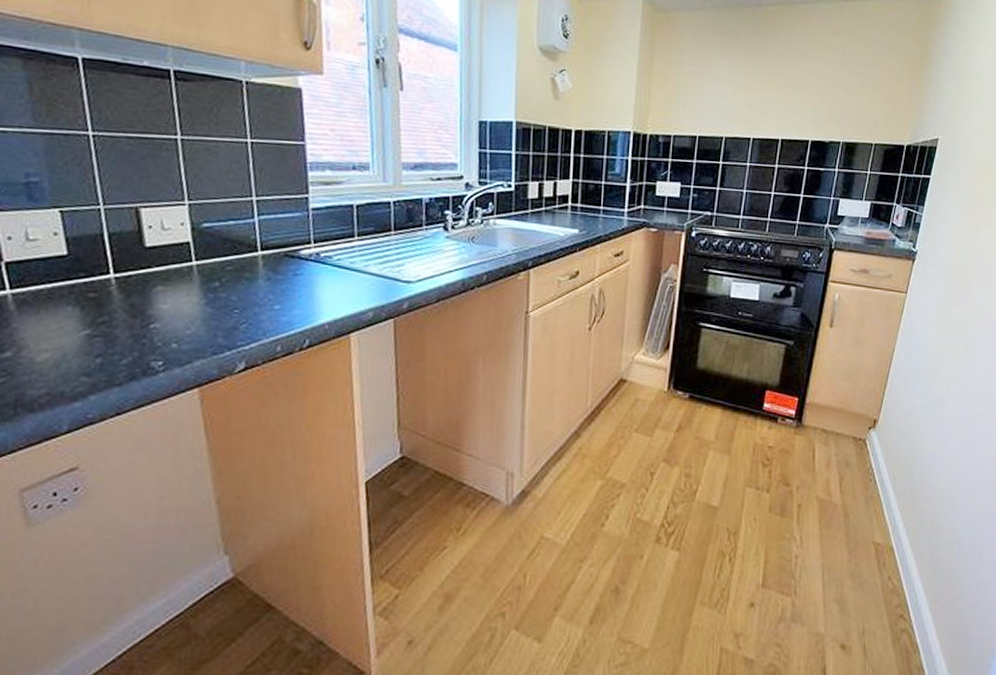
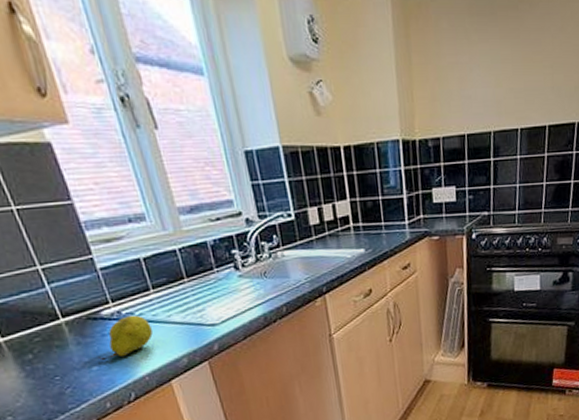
fruit: none [283,259,346,301] -> present [97,315,153,361]

